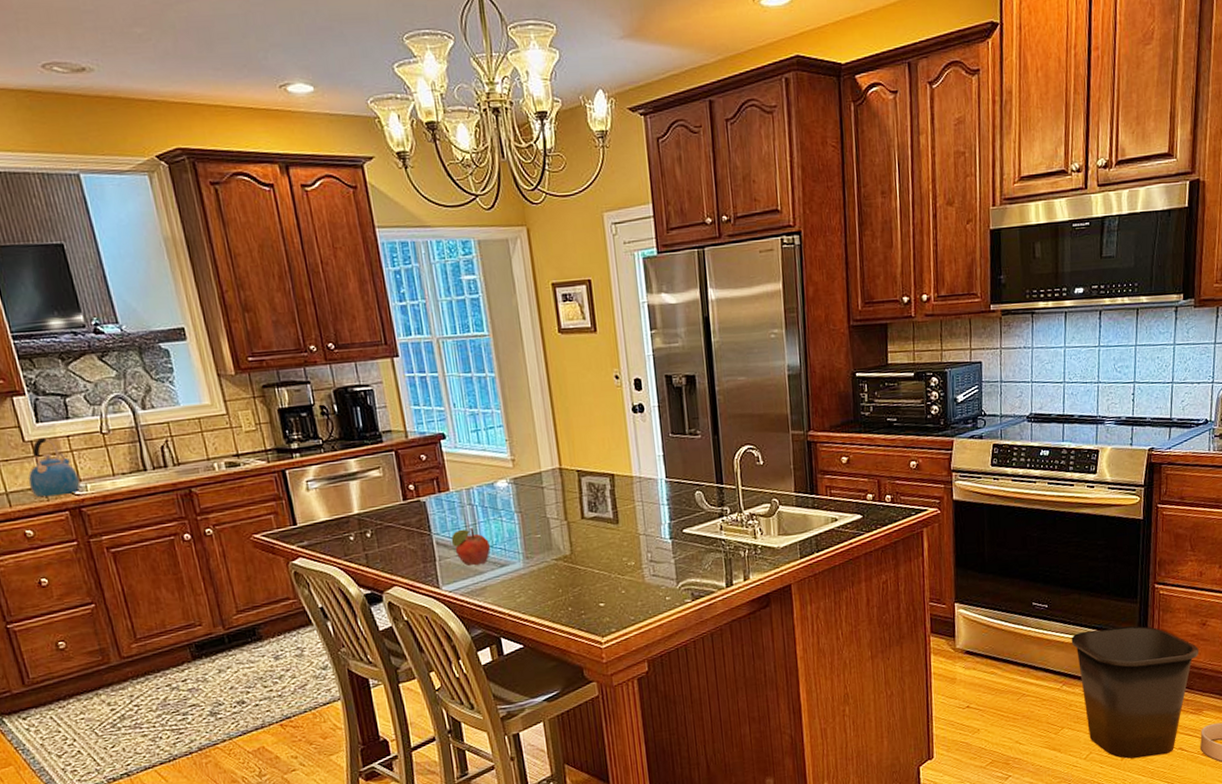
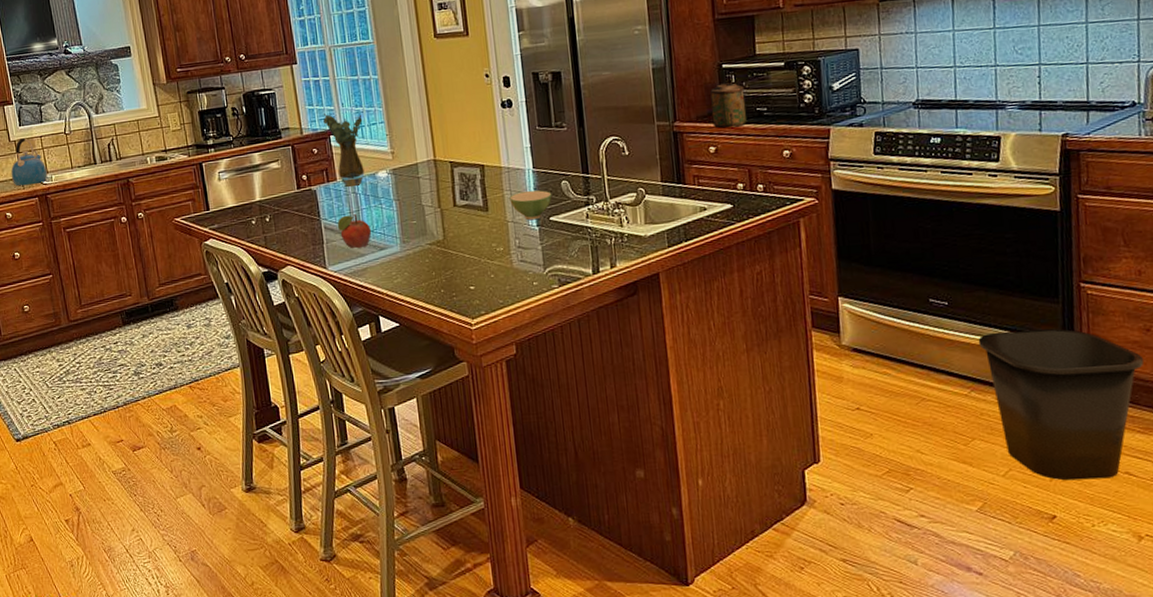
vase: none [431,414,482,499] -> present [323,113,365,188]
bowl: none [641,501,686,533] -> present [509,190,552,221]
canister: none [844,392,878,438] -> present [710,83,748,128]

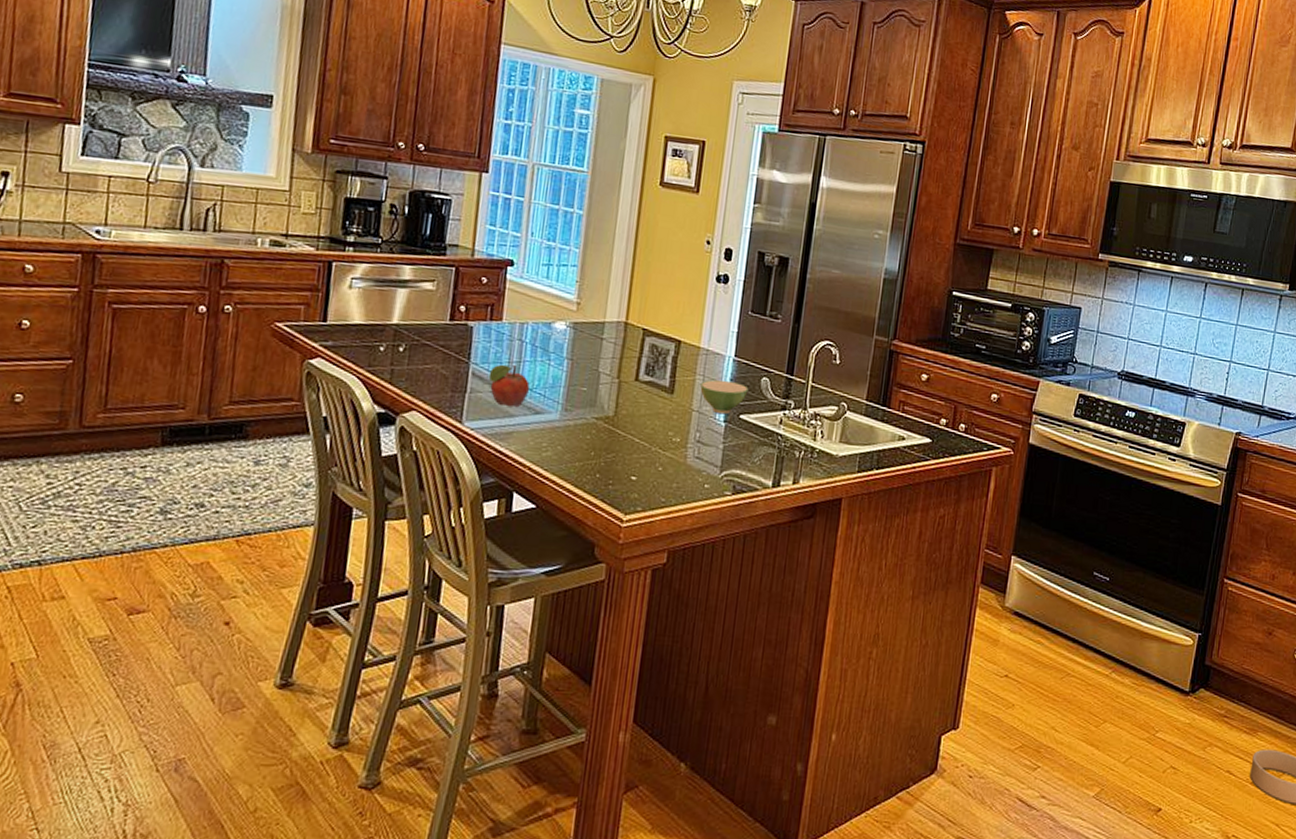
kettle: present [10,138,48,187] -> none [47,172,107,237]
vase: present [323,113,365,188] -> none [503,238,552,334]
canister: present [710,83,748,128] -> none [930,311,969,360]
waste bin: present [978,328,1145,481] -> none [1128,615,1262,776]

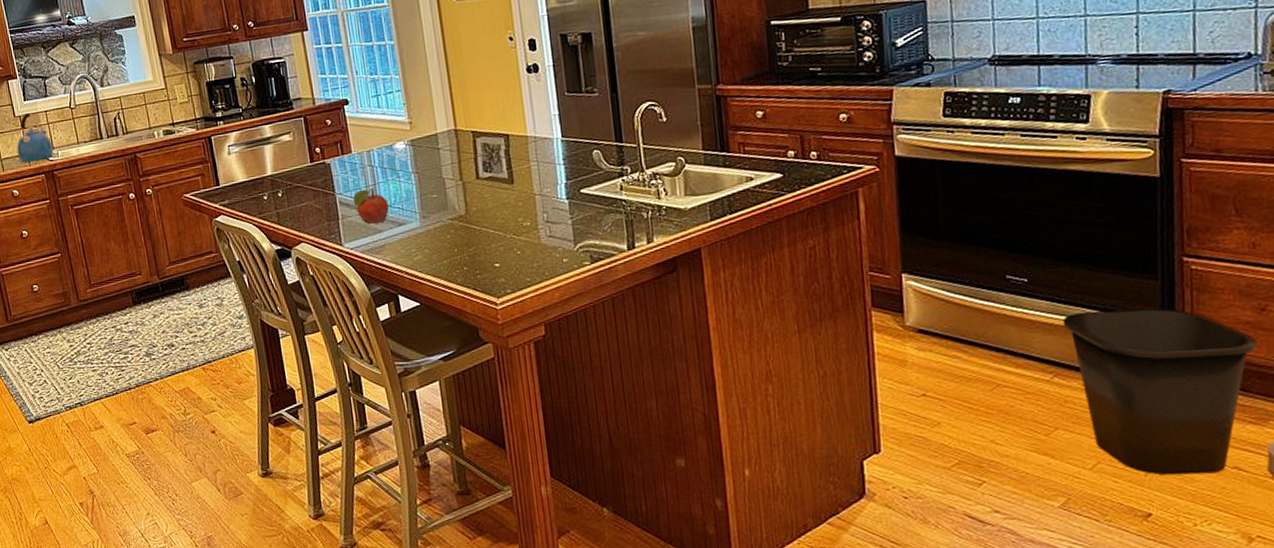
kettle: none [47,172,107,237] -> present [16,113,54,163]
bowl: present [700,380,749,415] -> none [536,160,583,193]
waste bin: none [1128,615,1262,776] -> present [1062,308,1258,476]

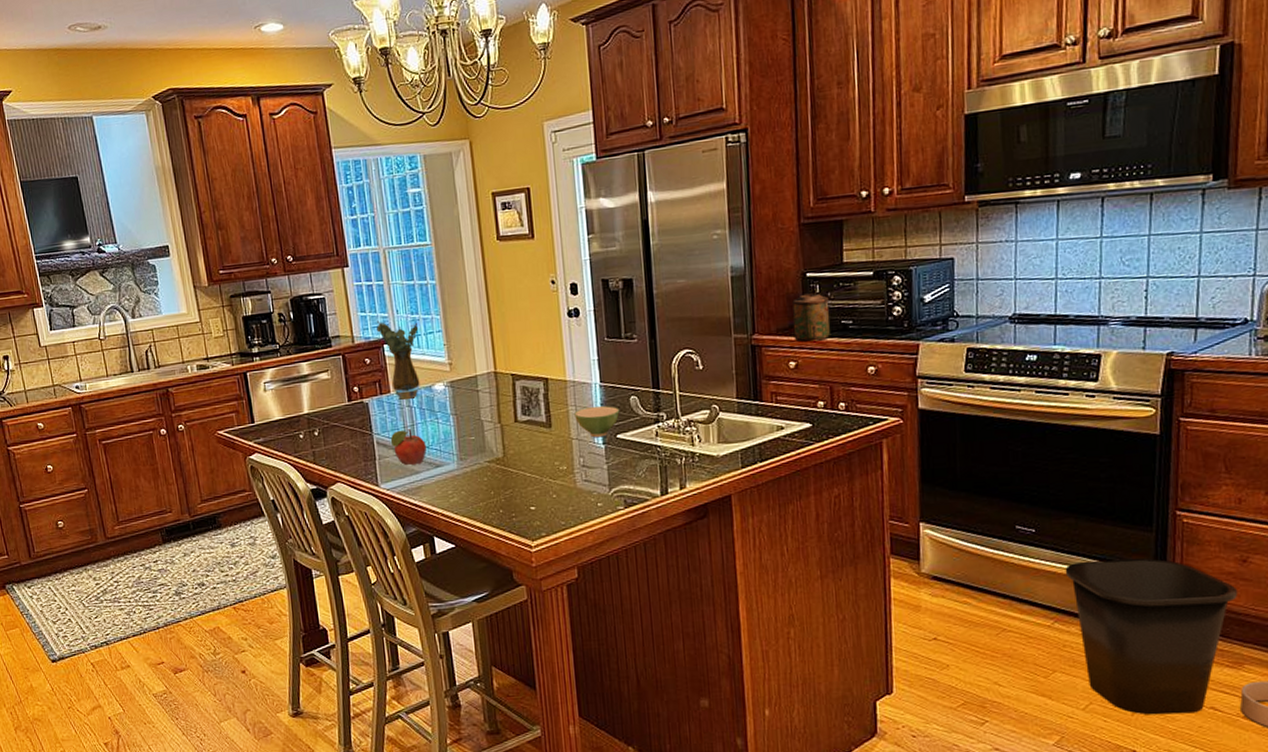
kettle: present [16,113,54,163] -> none [41,343,82,395]
vase: none [336,82,381,161] -> present [376,320,420,401]
bowl: none [536,160,583,193] -> present [574,406,620,438]
canister: none [757,41,799,91] -> present [792,293,831,342]

